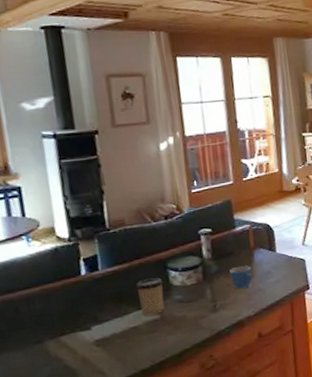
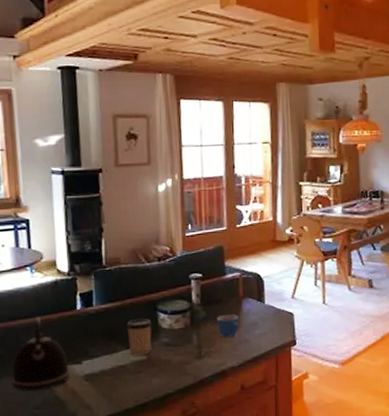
kettle: none [14,286,79,364] -> present [12,317,70,391]

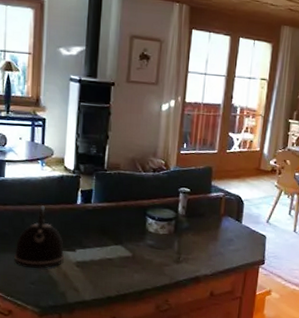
cup: present [126,318,152,356] -> none [118,220,140,253]
mug: present [217,314,239,338] -> none [197,228,217,249]

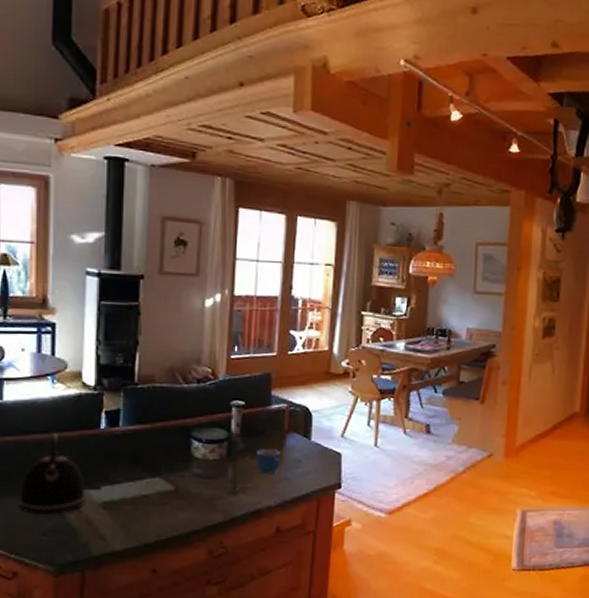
mug: none [197,228,217,249] -> present [256,449,281,474]

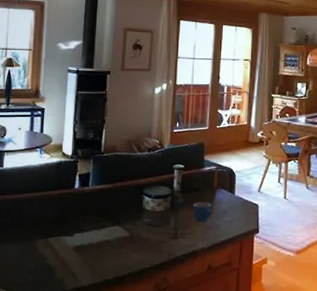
kettle: present [19,433,86,514] -> none [11,192,63,257]

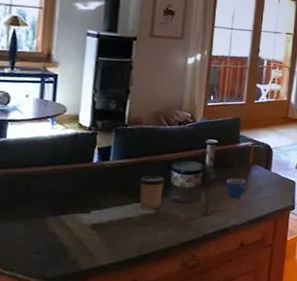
cup: none [115,200,137,232] -> present [139,175,165,209]

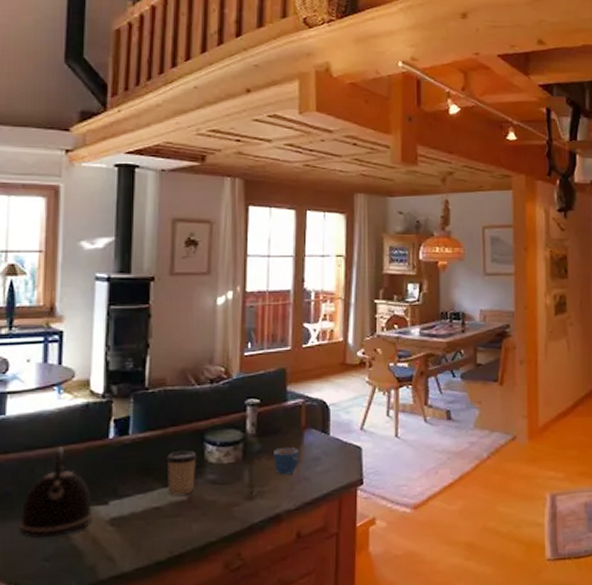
kettle: none [16,166,78,236] -> present [20,446,93,538]

